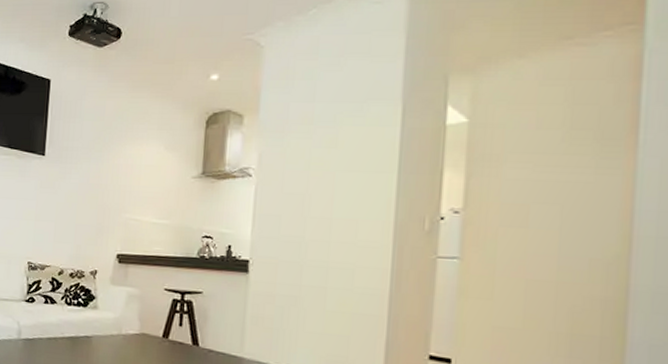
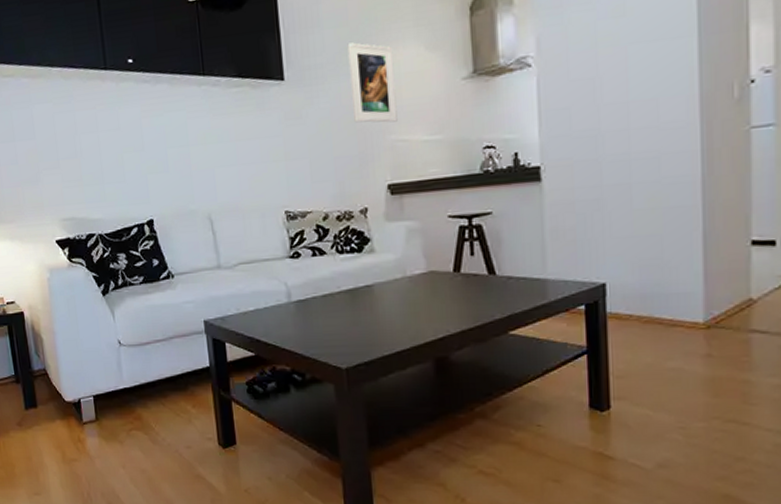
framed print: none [97,134,138,204] -> present [347,42,398,123]

